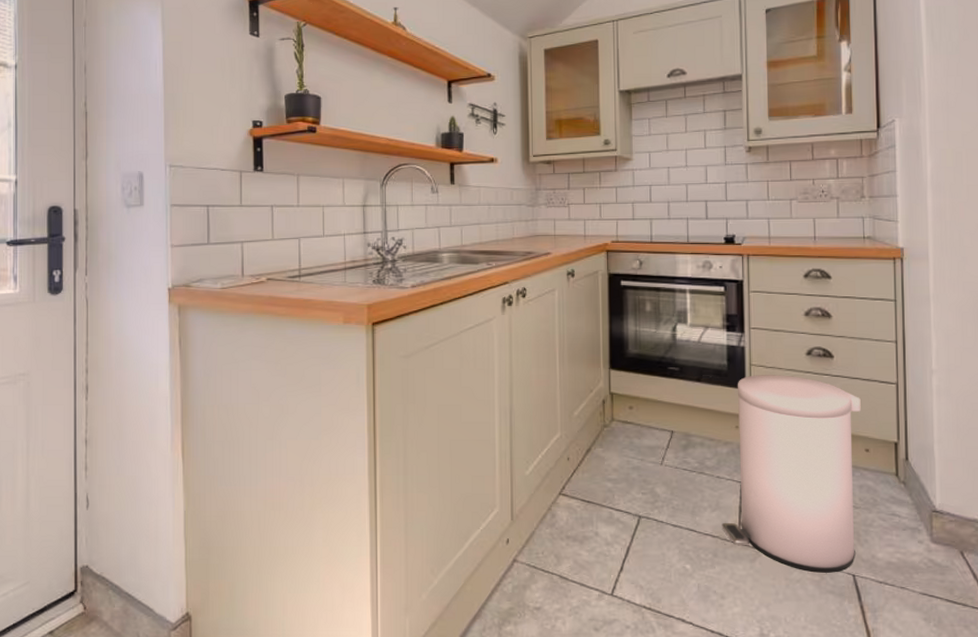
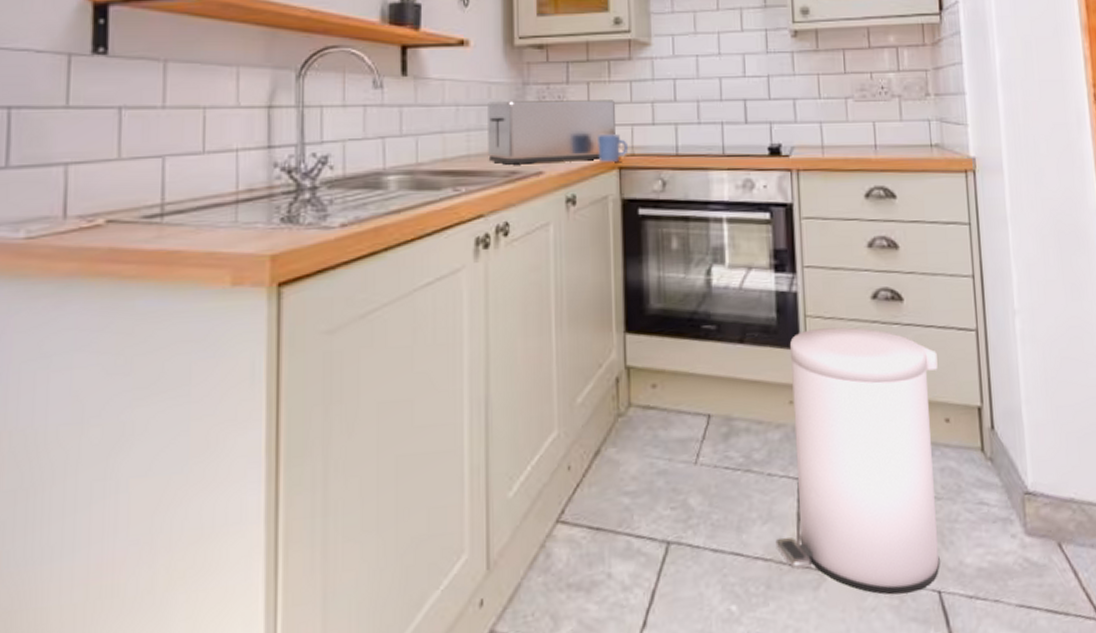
toaster: none [511,201,605,247] -> present [488,100,617,165]
mug: none [591,226,613,248] -> present [598,134,628,164]

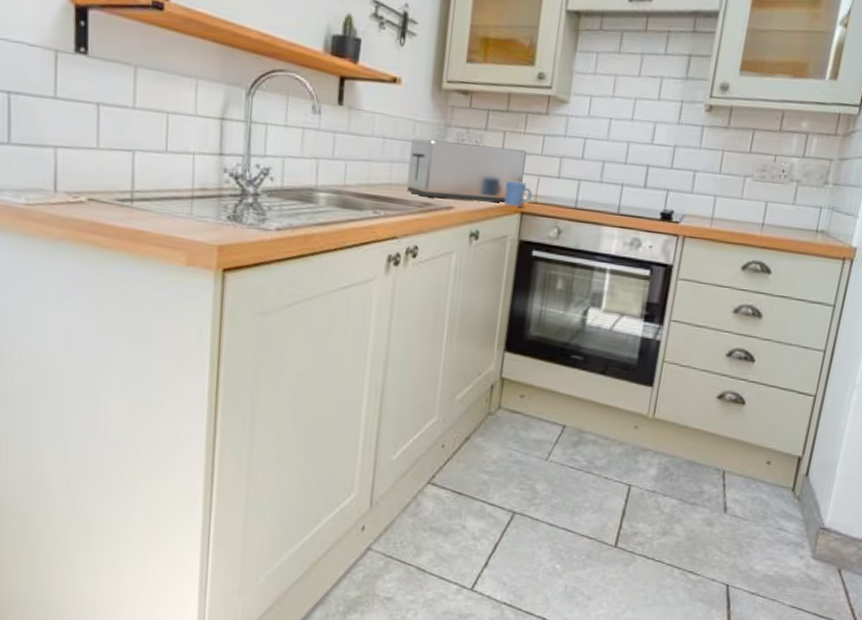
pedal bin: present [775,327,940,595] -> none [600,372,774,582]

